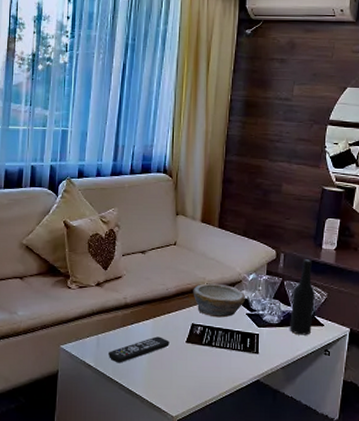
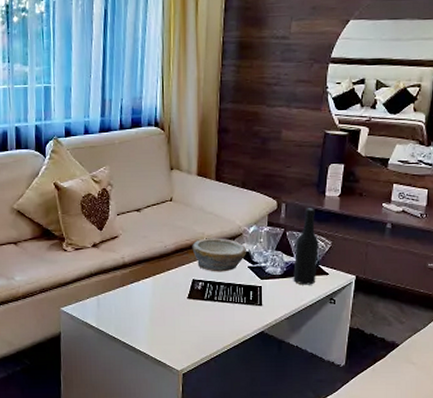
remote control: present [109,336,170,363] -> none [110,294,171,322]

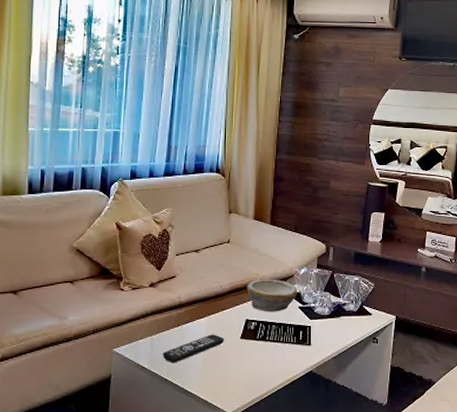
remote control: none [110,294,171,322] -> present [163,334,224,363]
bottle: present [293,208,319,285] -> none [340,252,363,325]

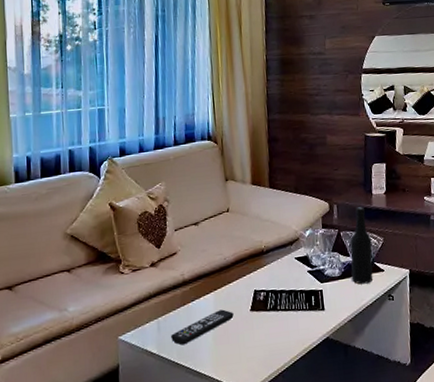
bowl: present [246,279,297,312] -> none [251,244,305,281]
bottle: none [340,252,363,325] -> present [350,207,373,285]

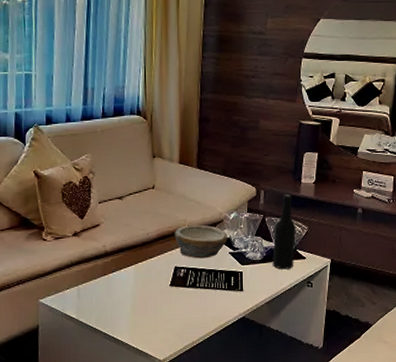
remote control: present [171,309,234,345] -> none [91,282,153,313]
bowl: none [251,244,305,281] -> present [174,224,227,259]

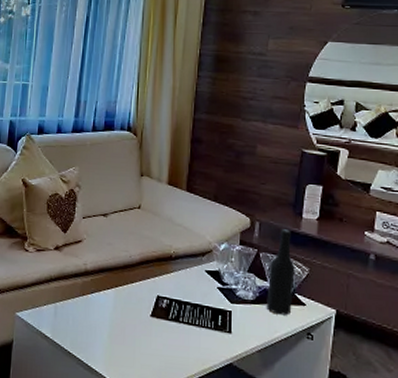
bowl: present [174,224,227,259] -> none [158,251,216,291]

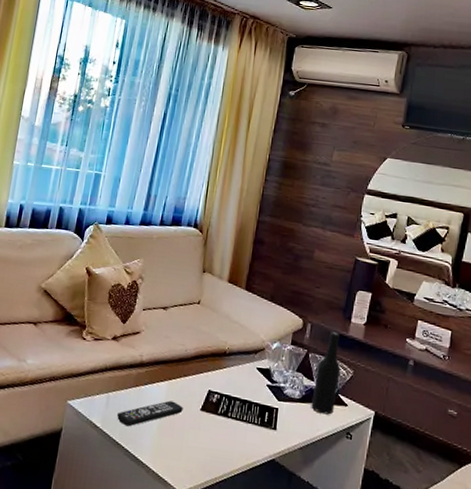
remote control: none [67,308,133,336] -> present [117,400,183,427]

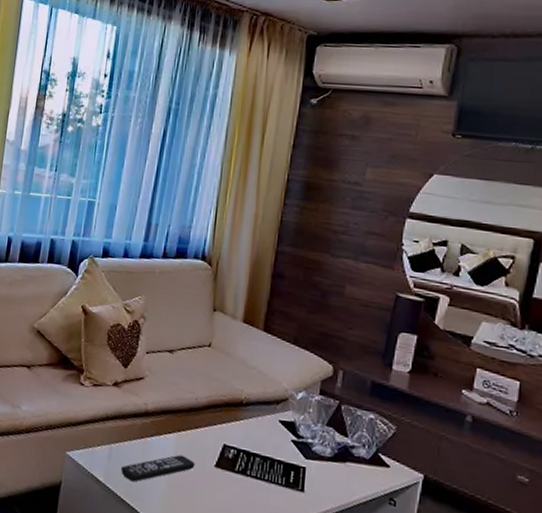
bottle: present [311,332,341,415] -> none [345,380,381,477]

